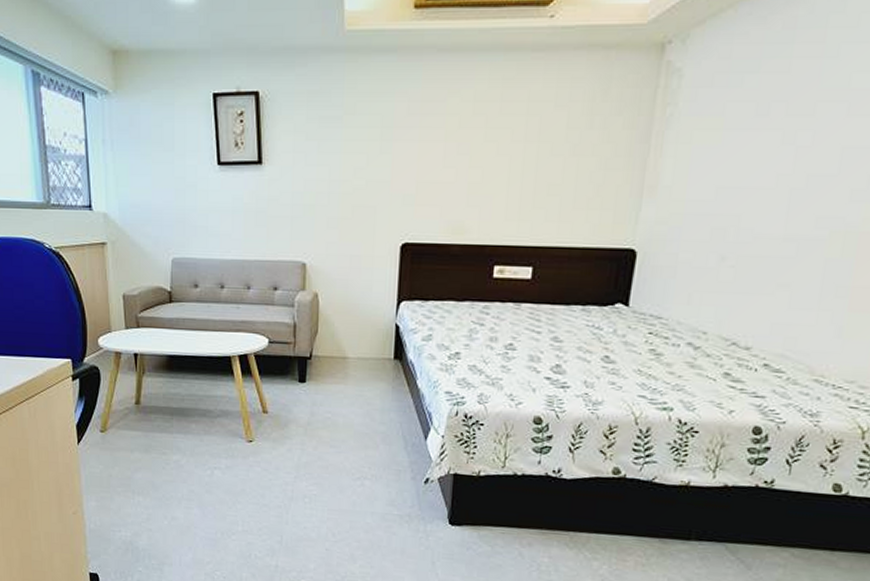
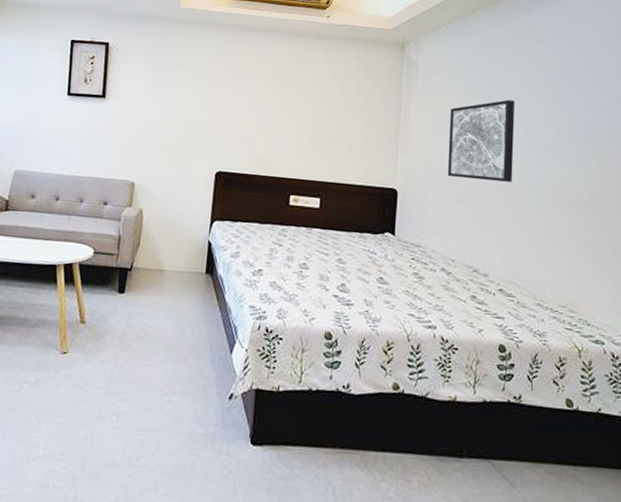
wall art: none [709,112,829,230] -> present [447,99,515,182]

